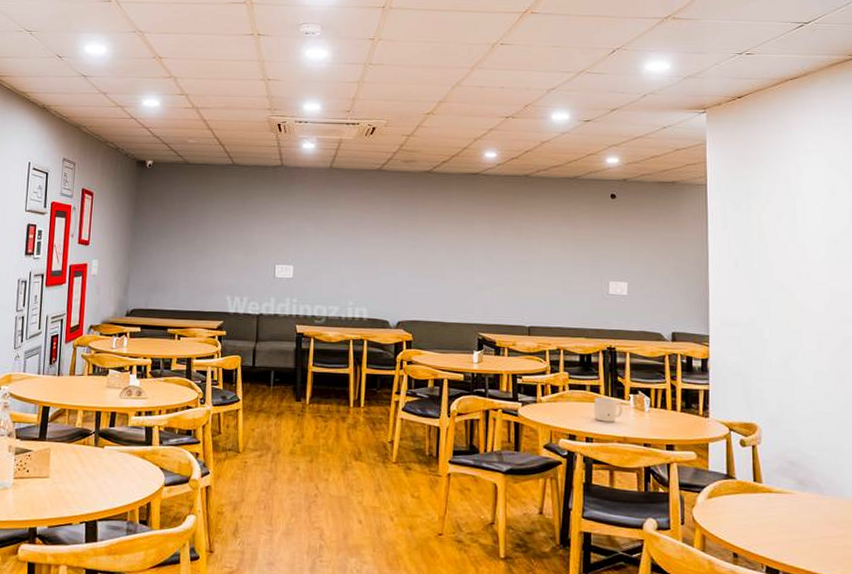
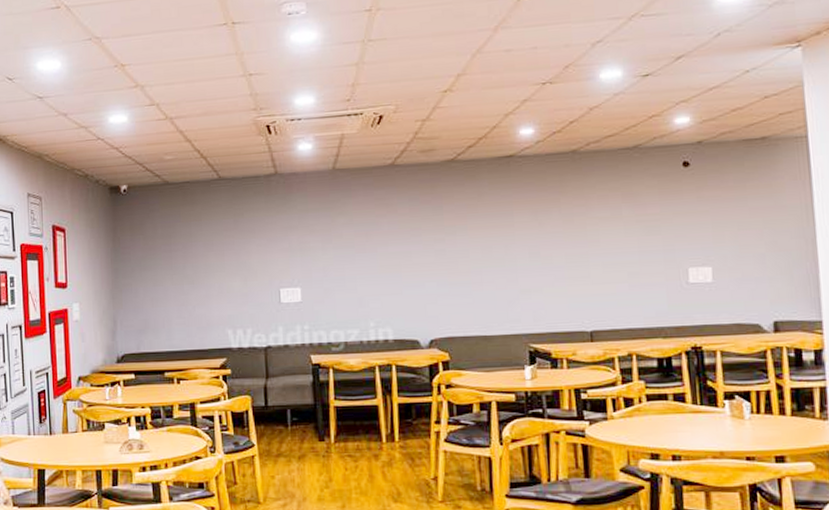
mug: present [594,397,623,422] -> none [679,407,717,435]

